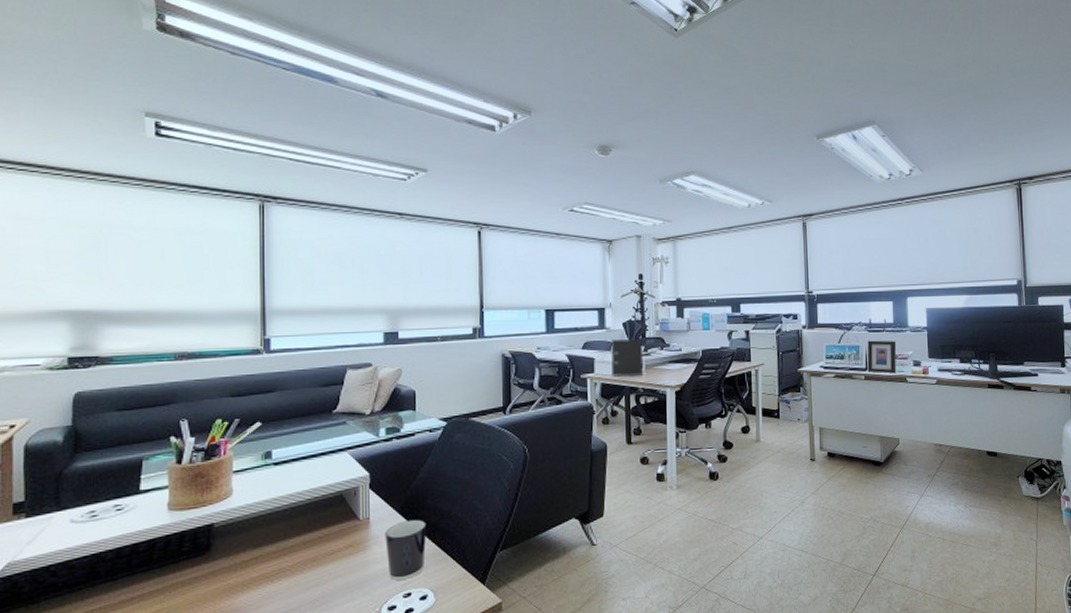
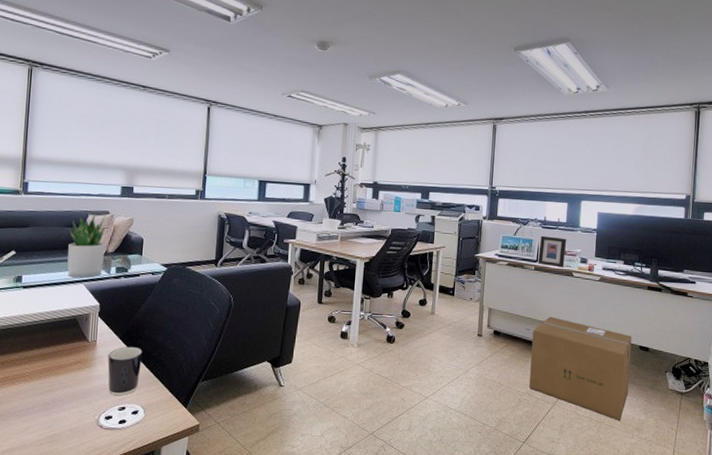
planter: none [324,367,370,446] -> present [67,214,107,278]
binder: present [611,339,644,377] -> none [311,212,341,246]
box: none [871,429,981,538] -> present [529,316,632,421]

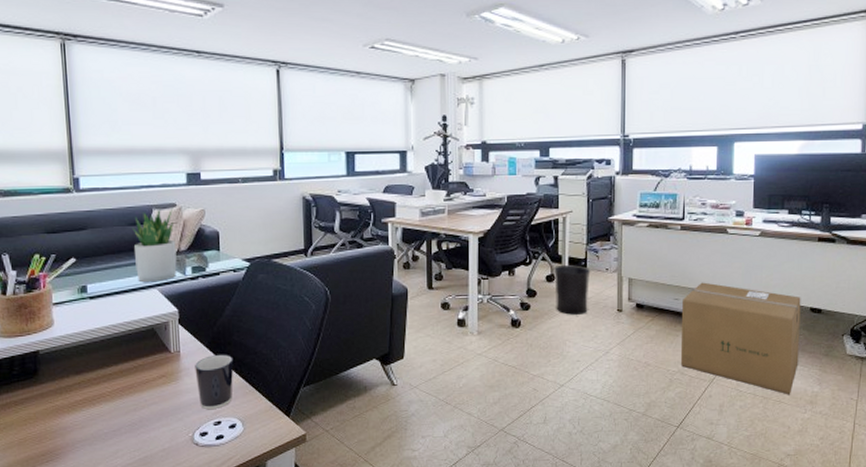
waste bin: none [426,291,458,336] -> present [553,264,591,315]
picture frame: present [538,235,567,268] -> none [684,188,719,225]

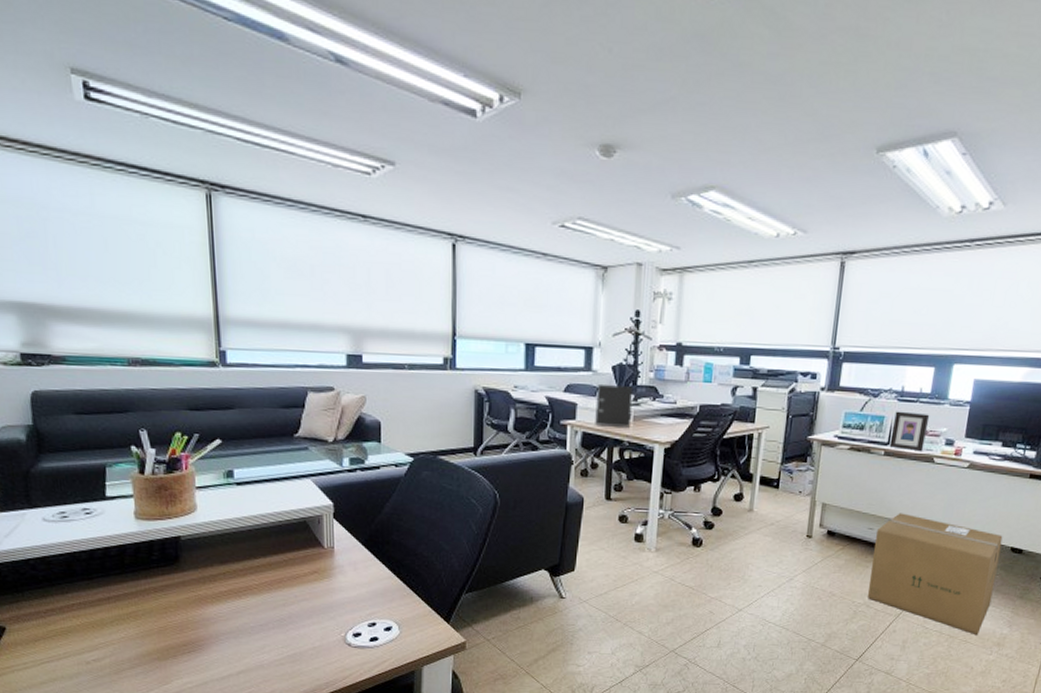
planter: present [132,207,177,283] -> none [284,390,333,472]
mug: present [195,354,234,410] -> none [350,553,392,611]
binder: none [412,183,446,221] -> present [595,385,634,427]
waste bin: present [553,264,591,315] -> none [741,483,783,538]
picture frame: none [684,188,719,225] -> present [889,411,930,452]

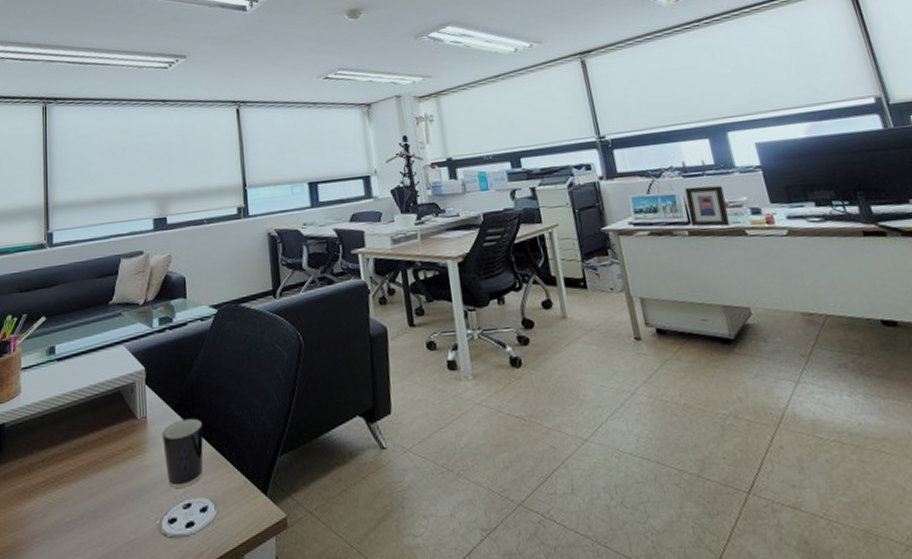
mug: none [350,553,392,611] -> present [162,418,204,489]
binder: present [595,385,634,427] -> none [380,206,419,250]
box: present [868,513,1003,636] -> none [712,296,891,442]

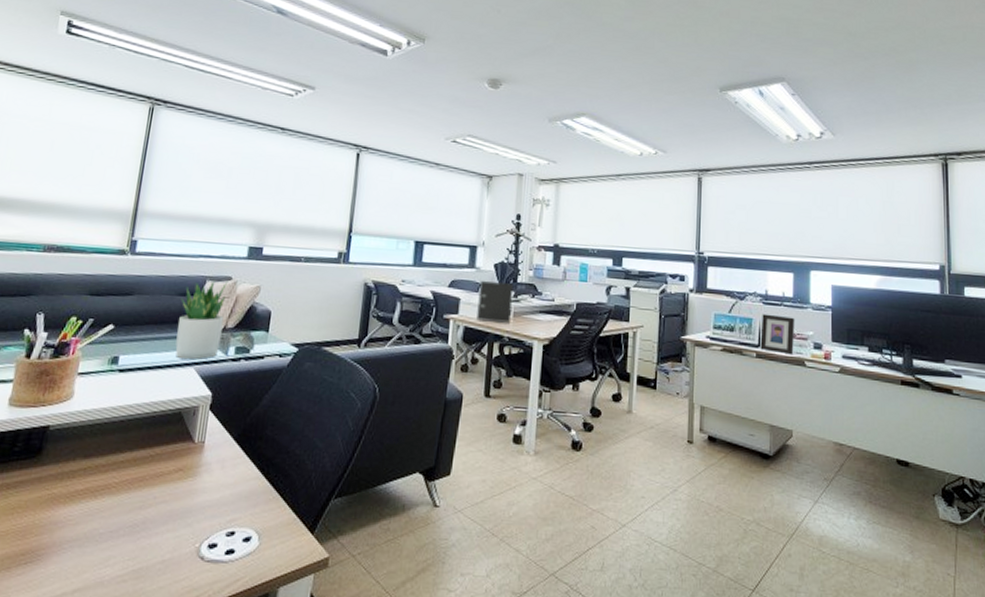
planter: none [101,255,144,339] -> present [175,279,229,360]
mug: present [162,418,204,489] -> none [215,449,262,517]
binder: none [380,206,419,250] -> present [477,281,514,323]

